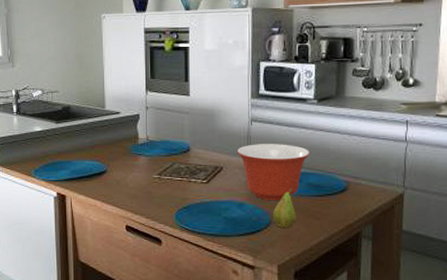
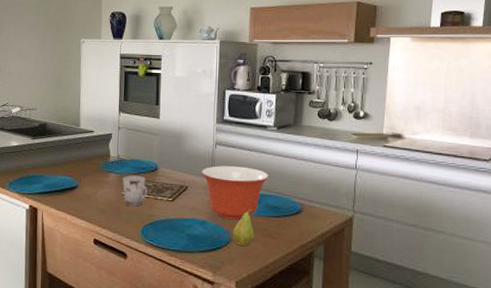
cup: none [153,158,180,190] -> present [123,175,147,207]

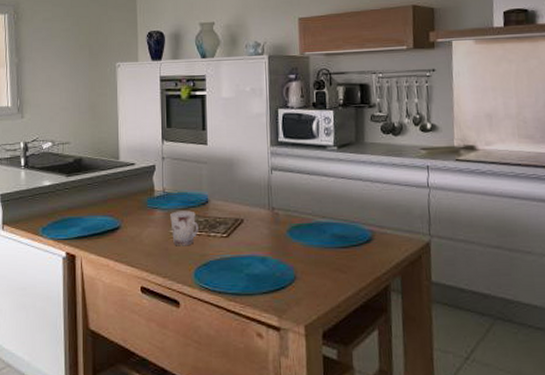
mixing bowl: present [202,166,269,220] -> none [258,193,333,255]
fruit: present [233,208,254,247] -> none [297,239,322,284]

